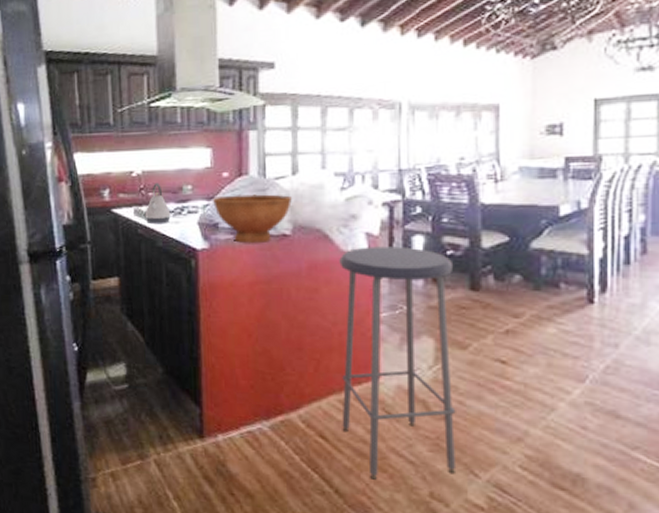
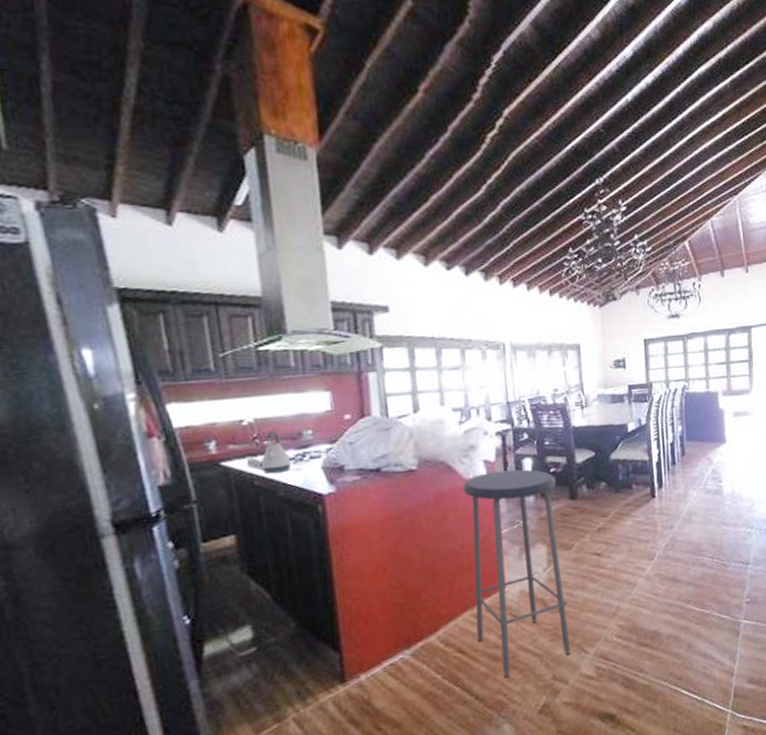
bowl: present [213,194,292,244] -> none [336,432,416,484]

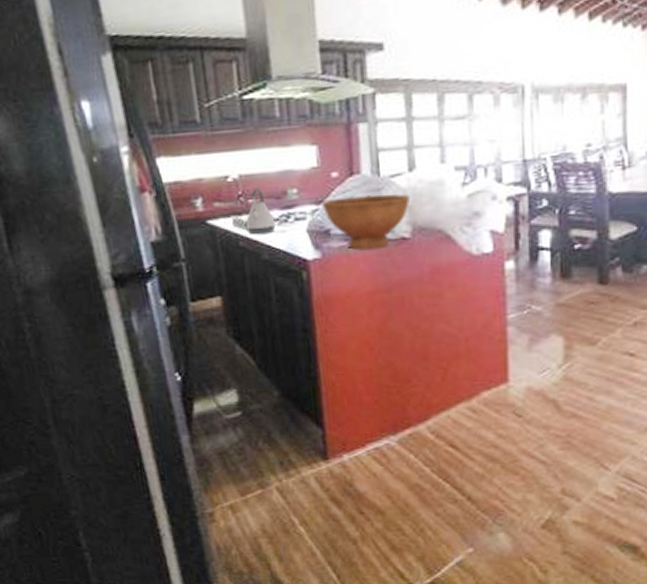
bowl: none [336,432,416,484] -> present [322,194,410,251]
bar stool: present [463,469,571,678] -> none [463,243,587,483]

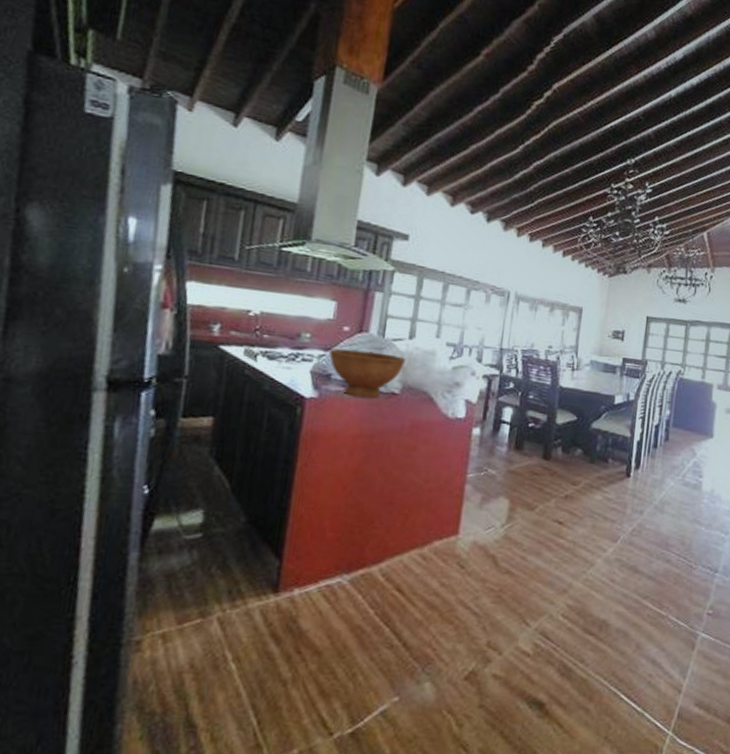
kettle: present [245,187,276,235] -> none [255,325,284,368]

